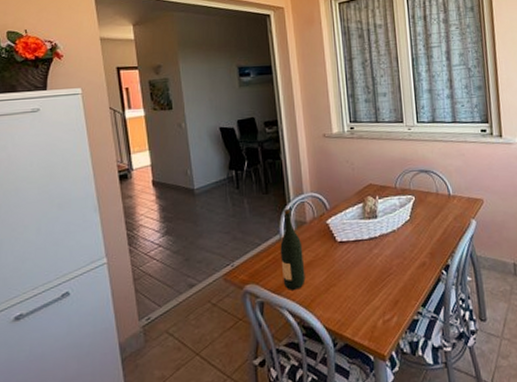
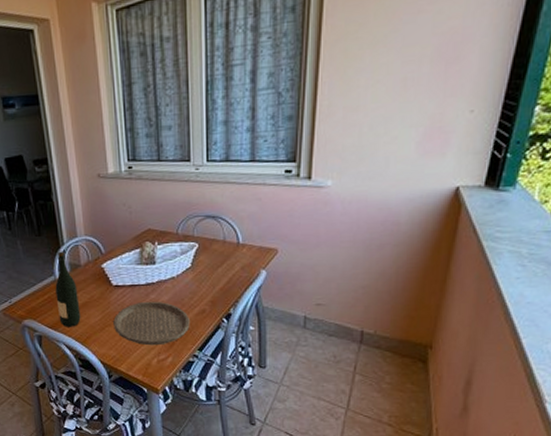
plate: none [338,255,412,305] -> present [113,301,190,346]

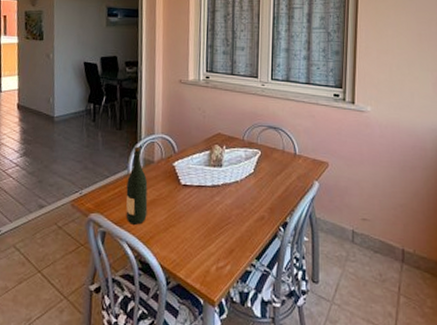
plate: present [113,301,190,346] -> none [177,203,250,251]

